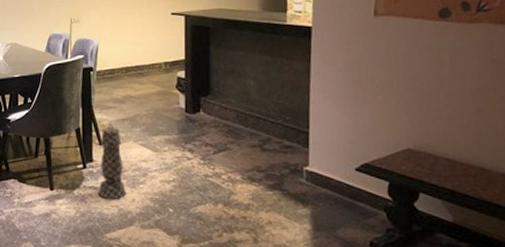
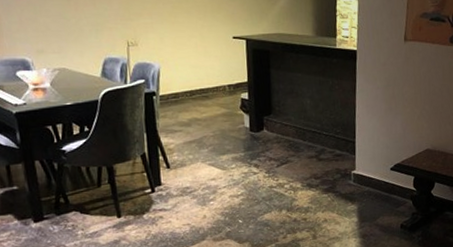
lantern: present [98,123,127,199] -> none [168,146,198,219]

